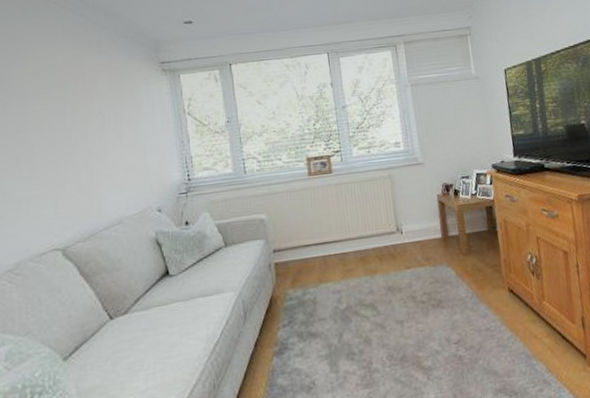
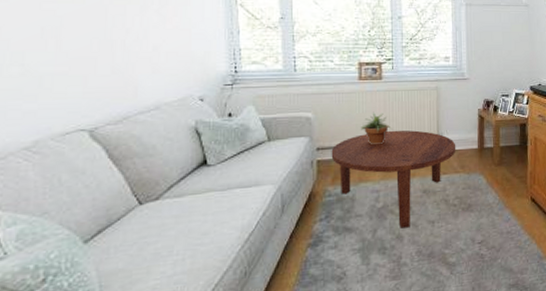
coffee table: none [287,223,419,331] -> present [331,130,456,229]
potted plant: none [316,207,347,243] -> present [361,111,392,145]

